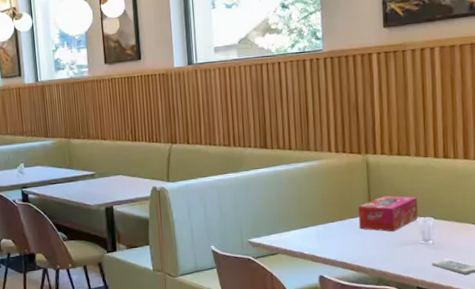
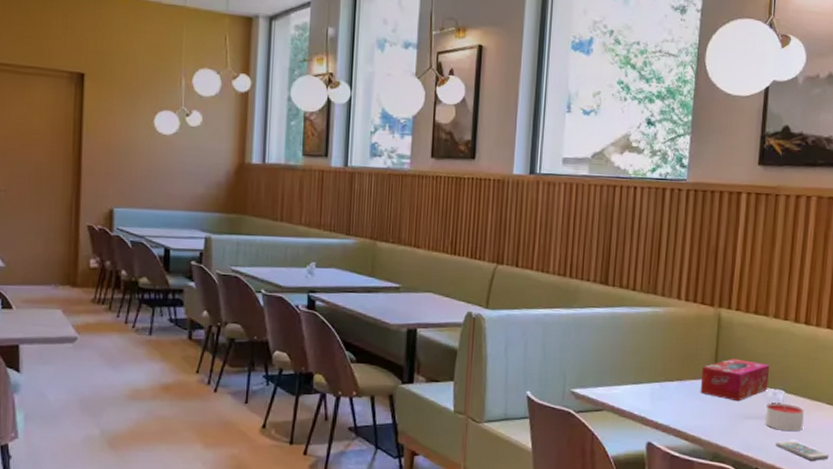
candle: none [419,228,454,252] -> present [764,403,804,432]

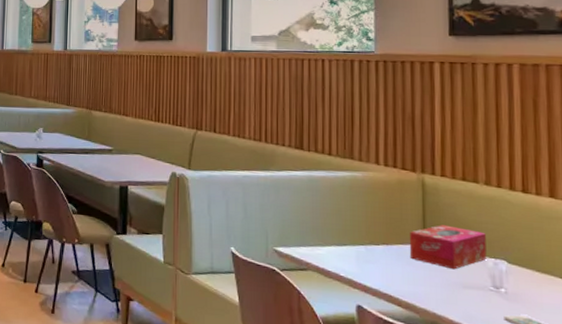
candle: present [764,403,804,432] -> none [487,273,535,306]

